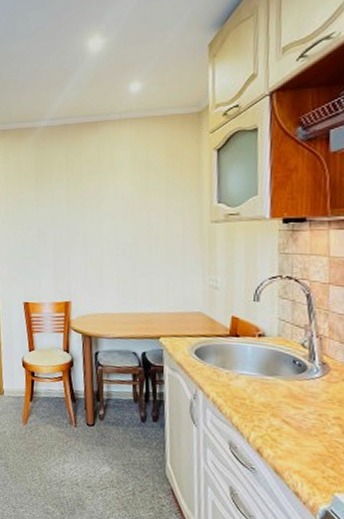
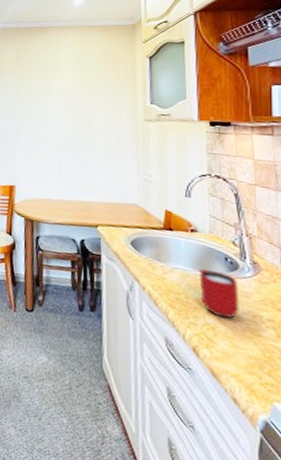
mug: none [265,373,307,420] -> present [199,269,239,319]

